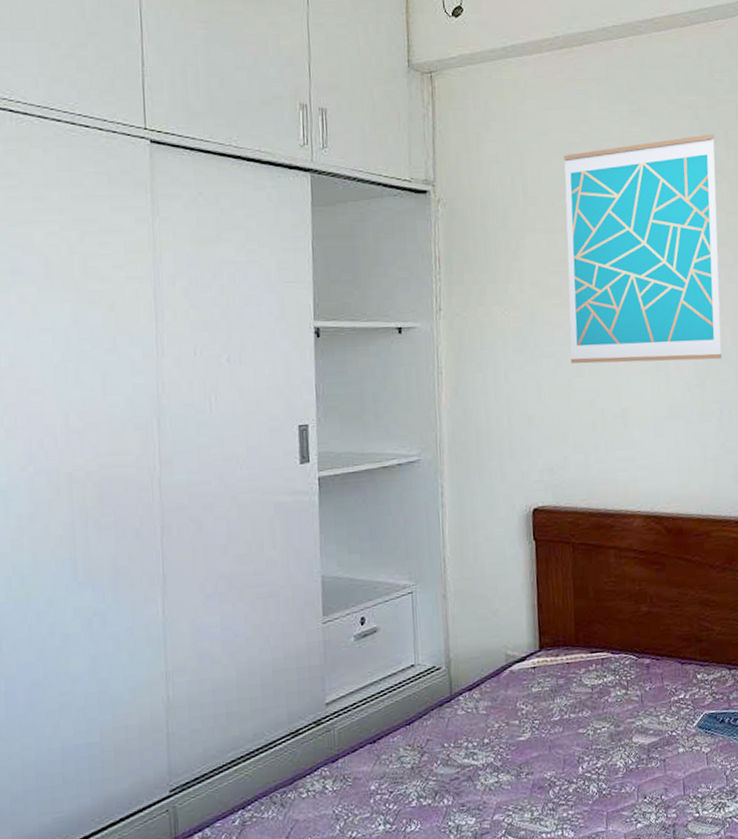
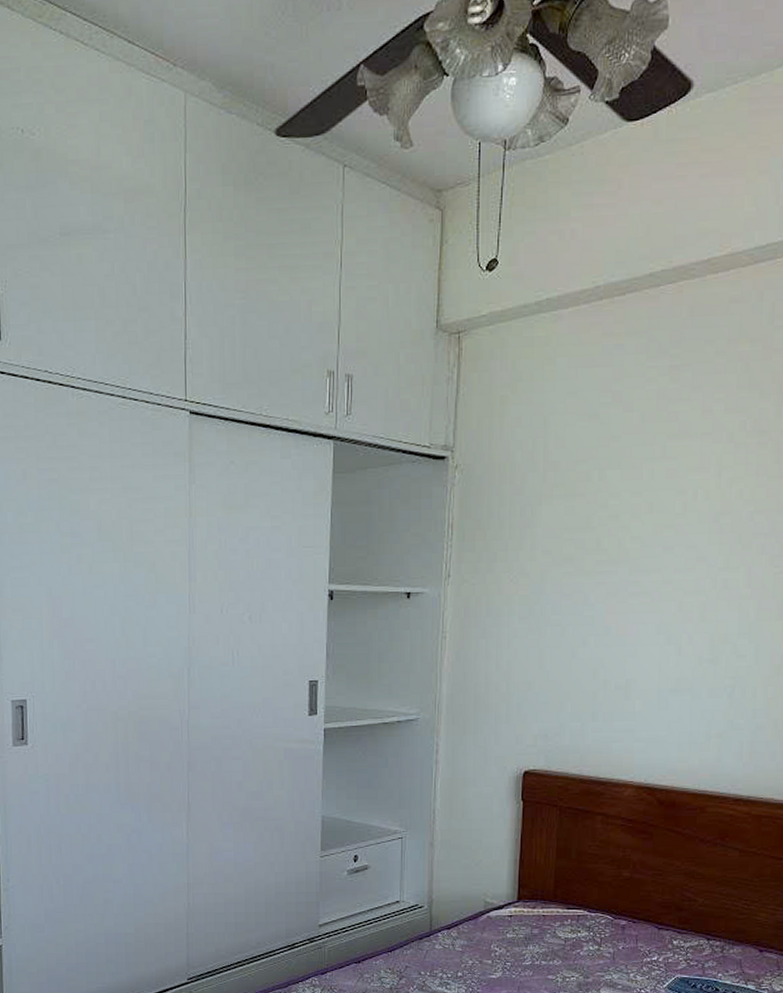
wall art: present [564,134,722,364] -> none [576,388,767,635]

